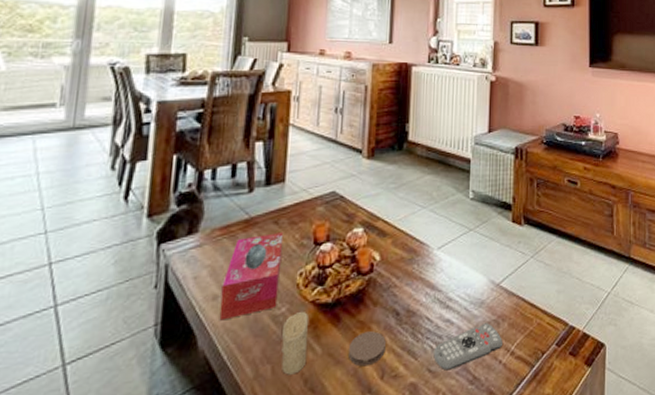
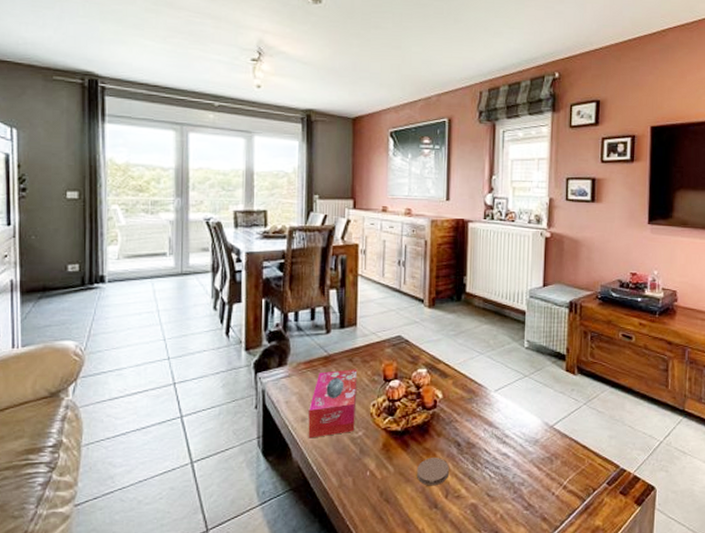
candle: present [281,312,308,375] -> none [360,437,382,487]
remote control: present [433,323,502,371] -> none [492,459,555,496]

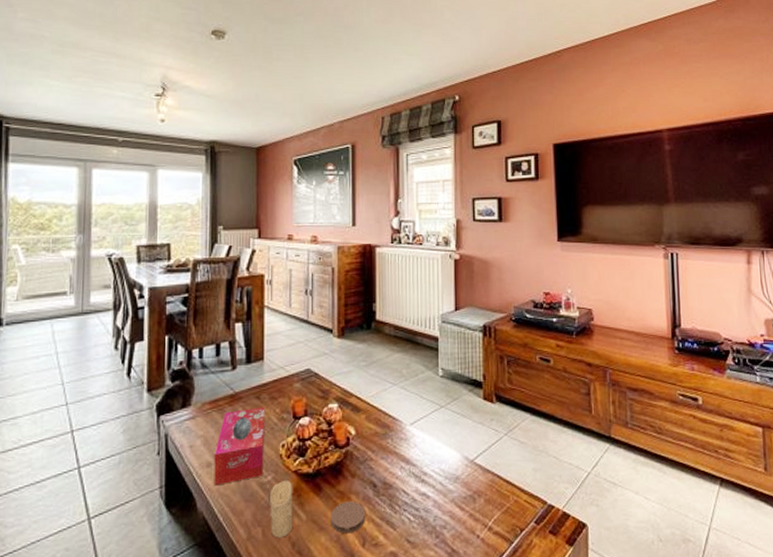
candle: none [360,437,382,487] -> present [270,481,293,538]

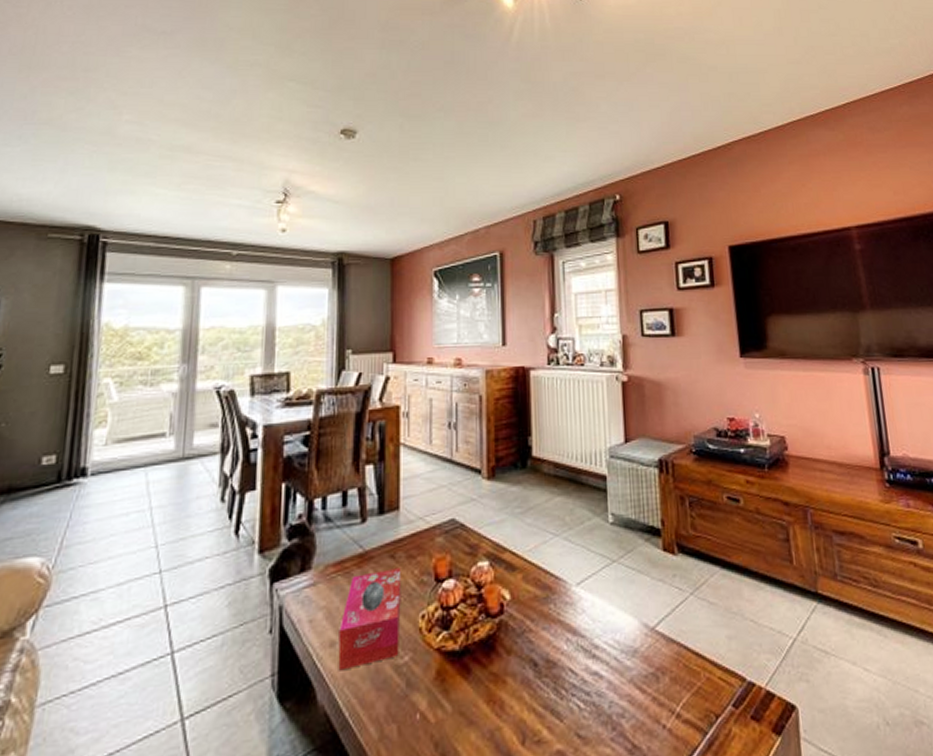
candle: present [270,481,293,538] -> none [407,661,436,737]
coaster: present [330,501,365,534] -> none [481,685,524,729]

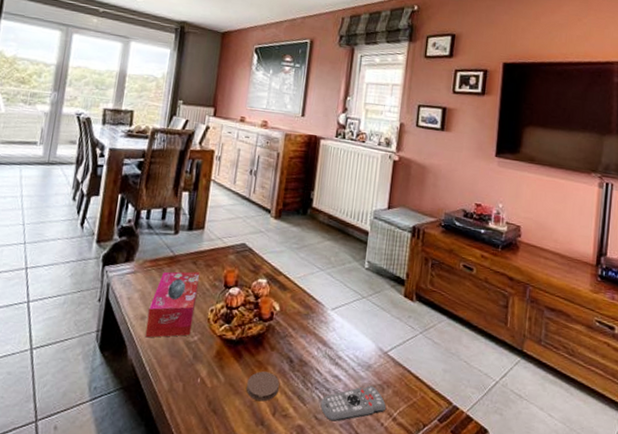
coaster: none [481,685,524,729] -> present [246,371,279,402]
remote control: none [582,677,665,736] -> present [320,386,386,422]

